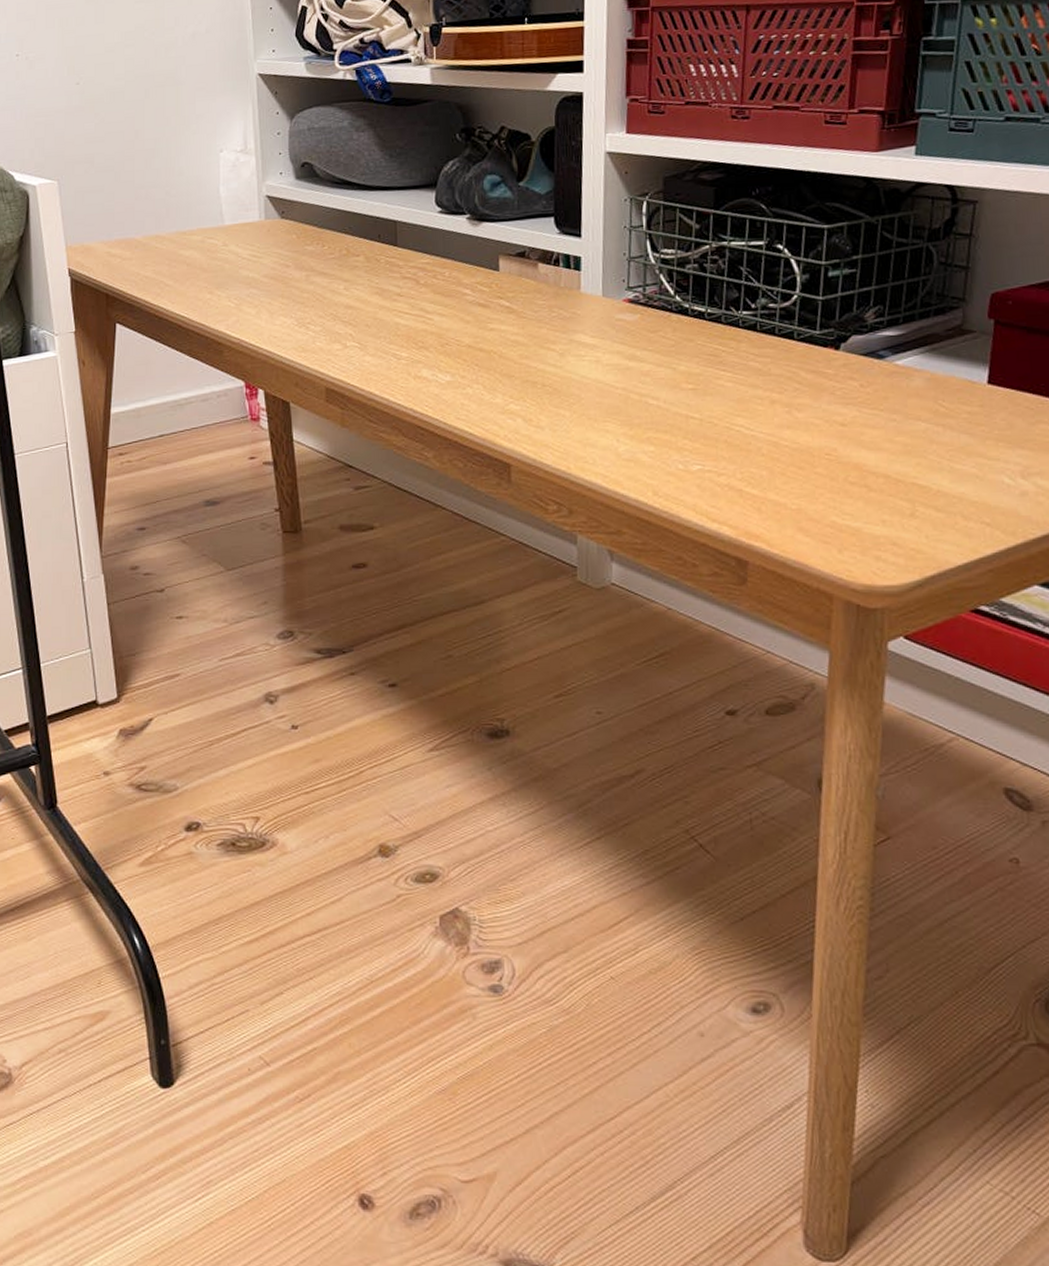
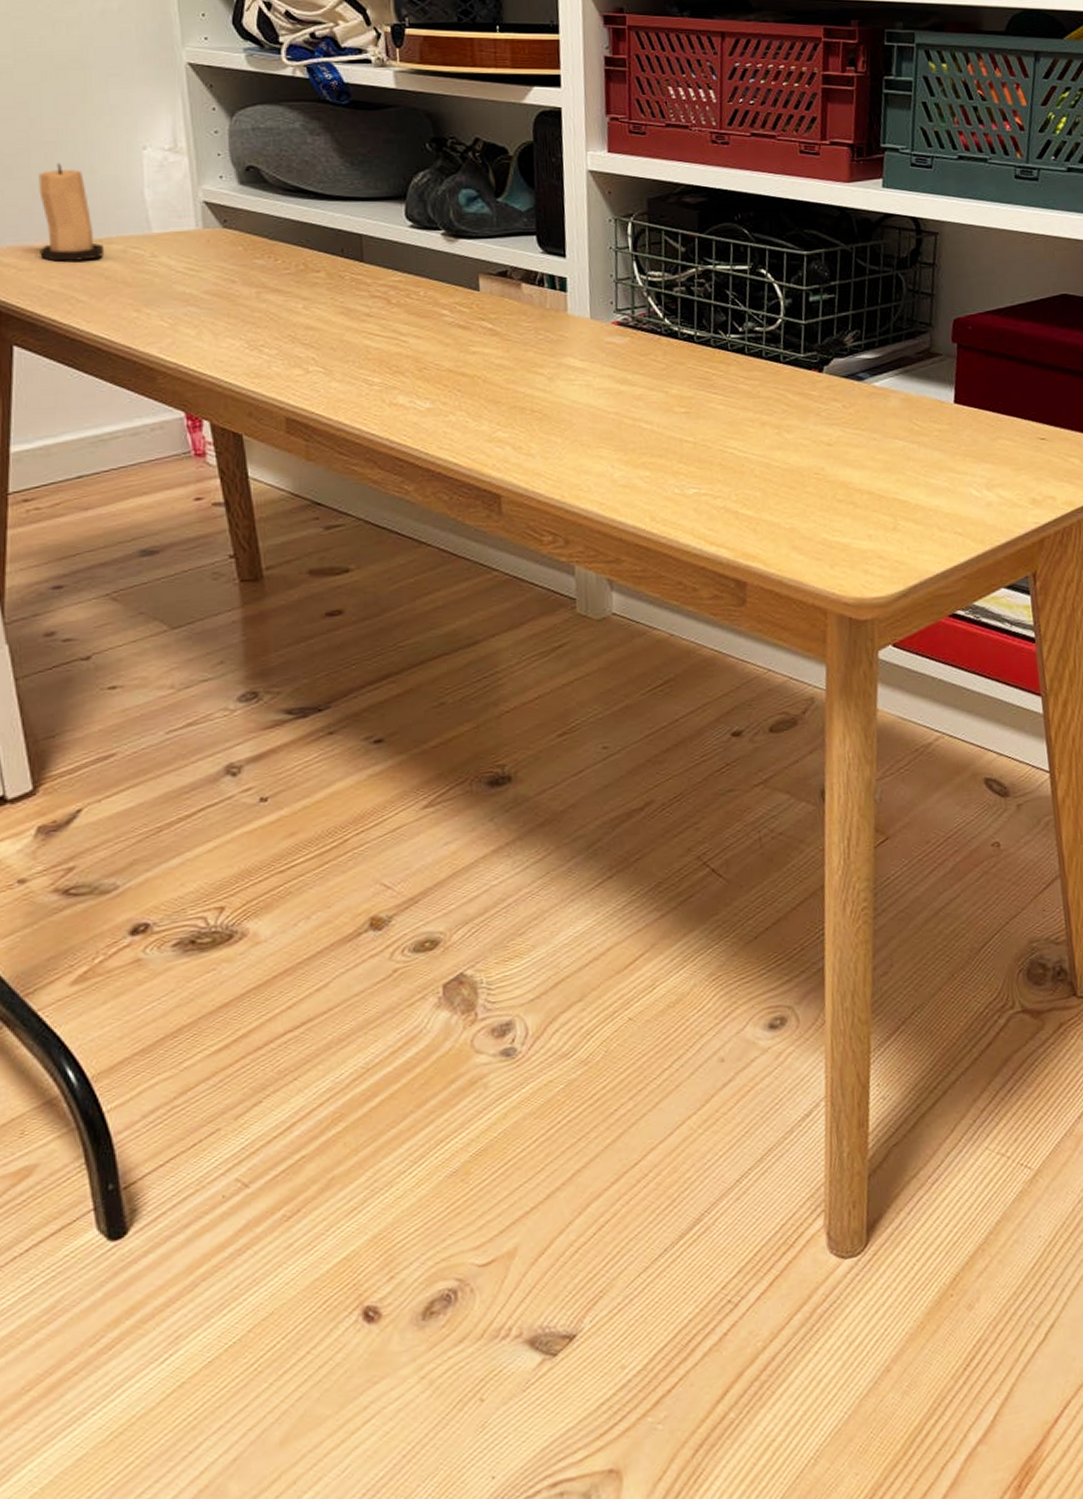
candle: none [139,167,188,252] -> present [38,163,105,262]

